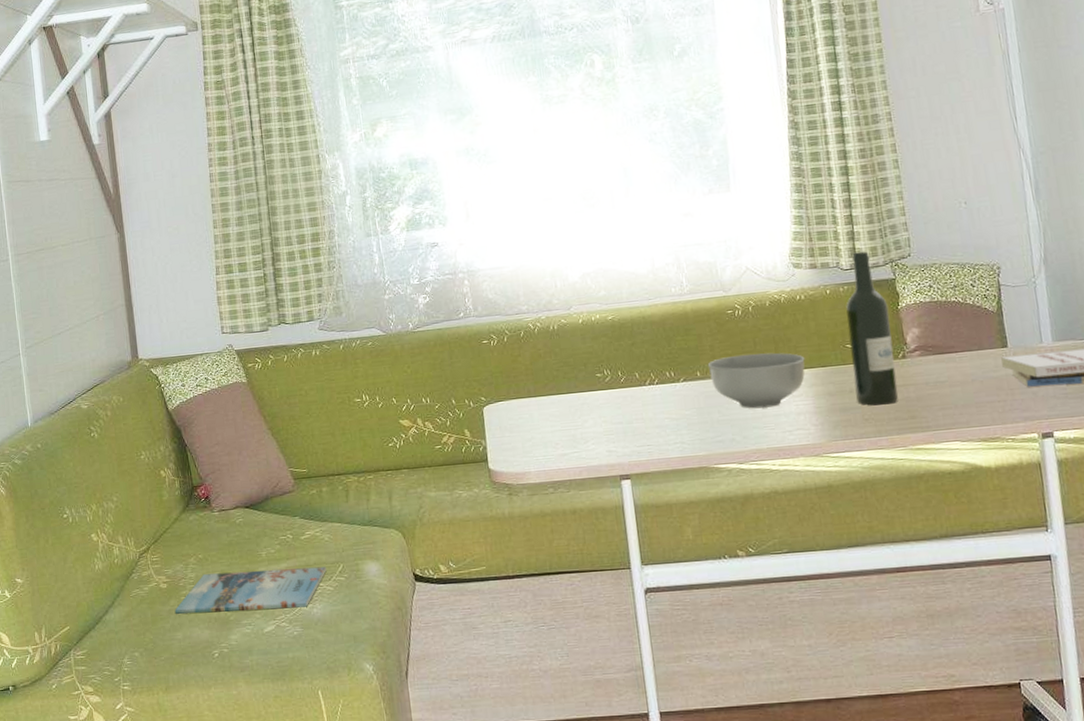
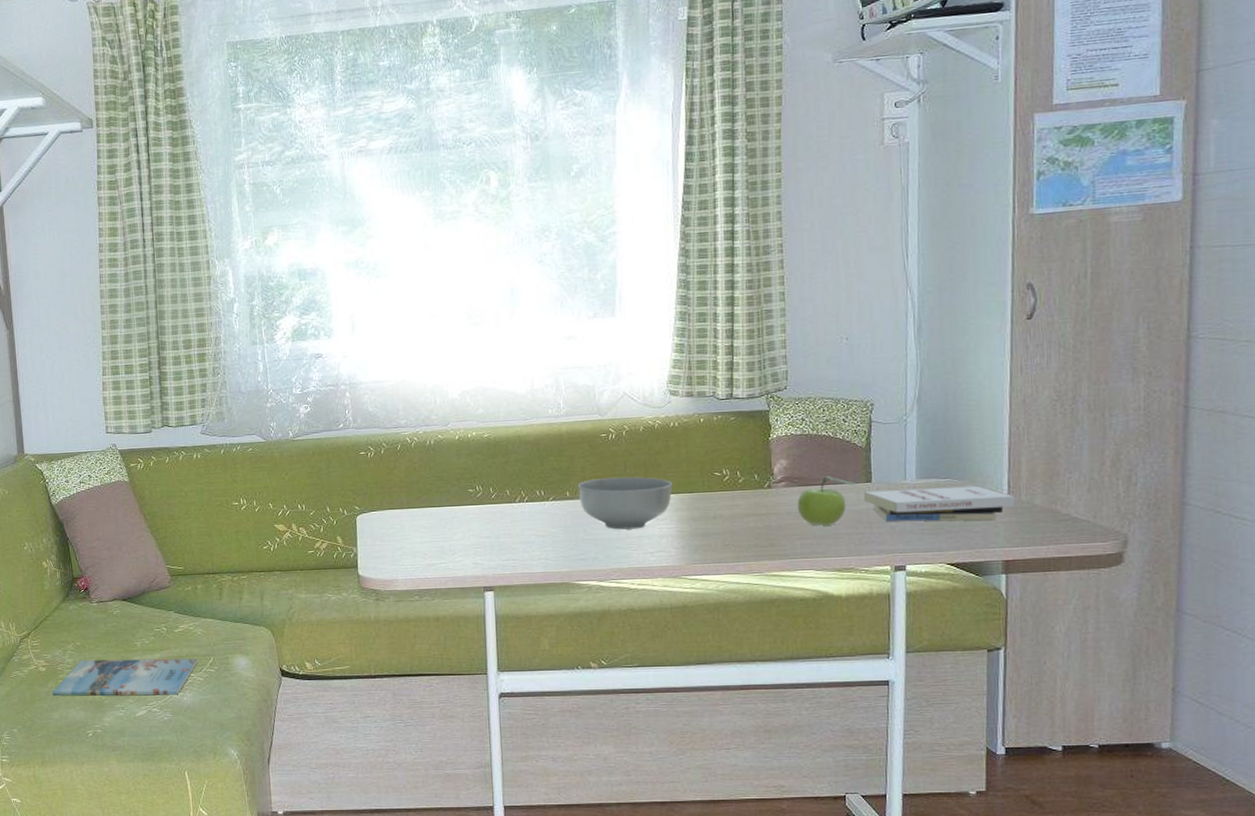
wine bottle: present [846,251,899,406] -> none [717,382,760,532]
fruit: none [934,342,994,395] -> present [797,476,858,526]

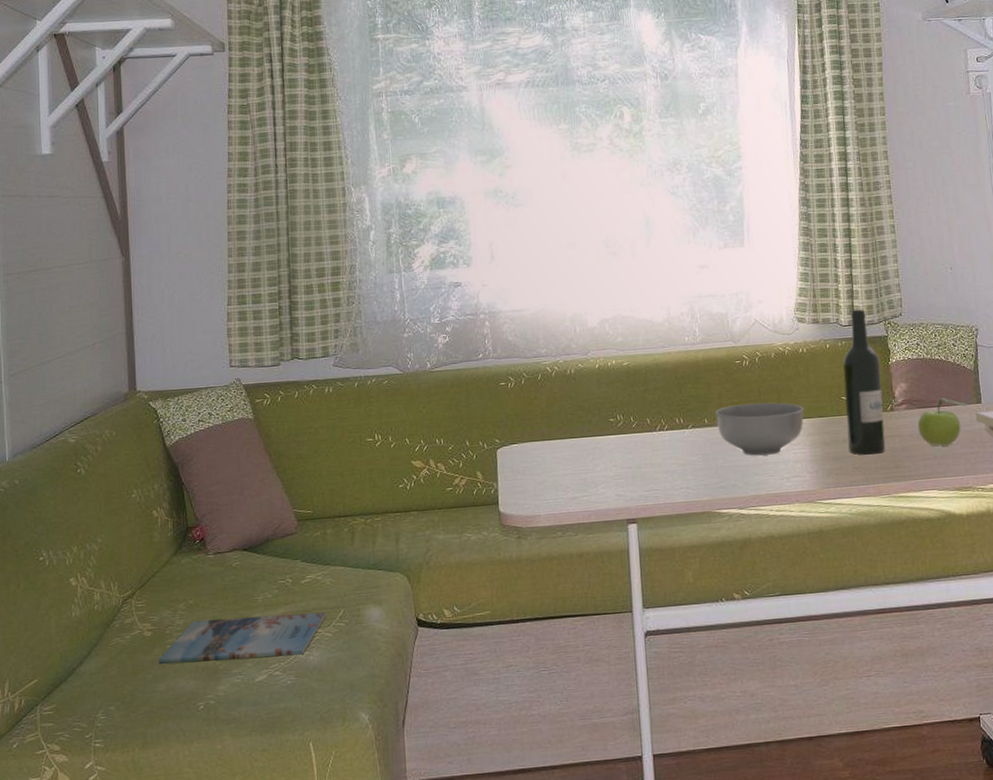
wine bottle: none [717,382,760,532] -> present [843,309,886,455]

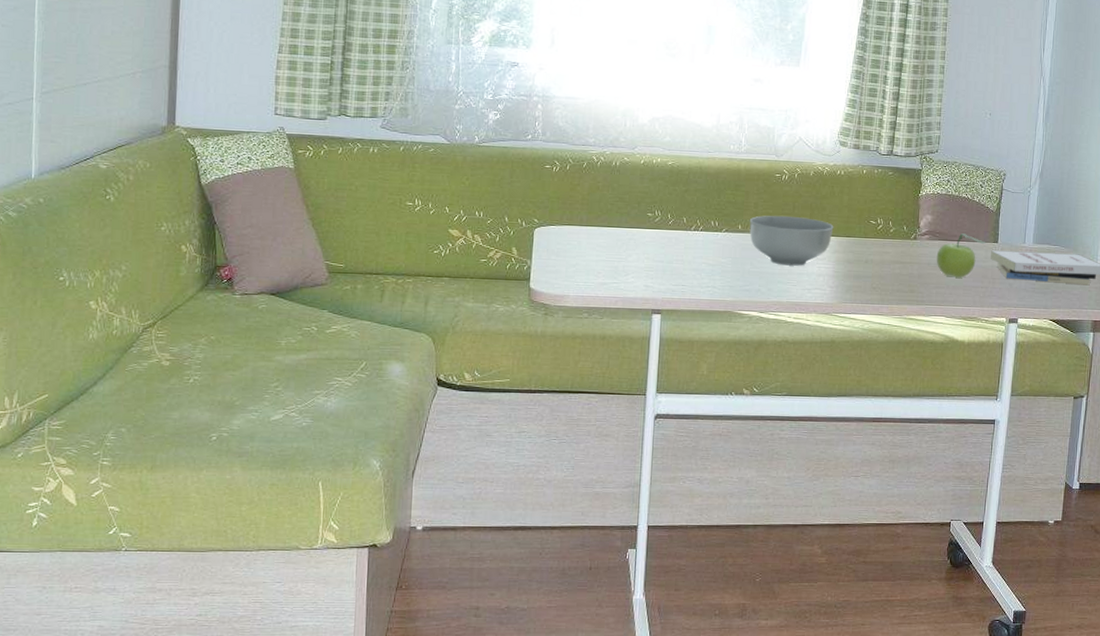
magazine: present [158,612,326,664] -> none [174,356,348,400]
wine bottle: present [843,309,886,455] -> none [870,141,911,277]

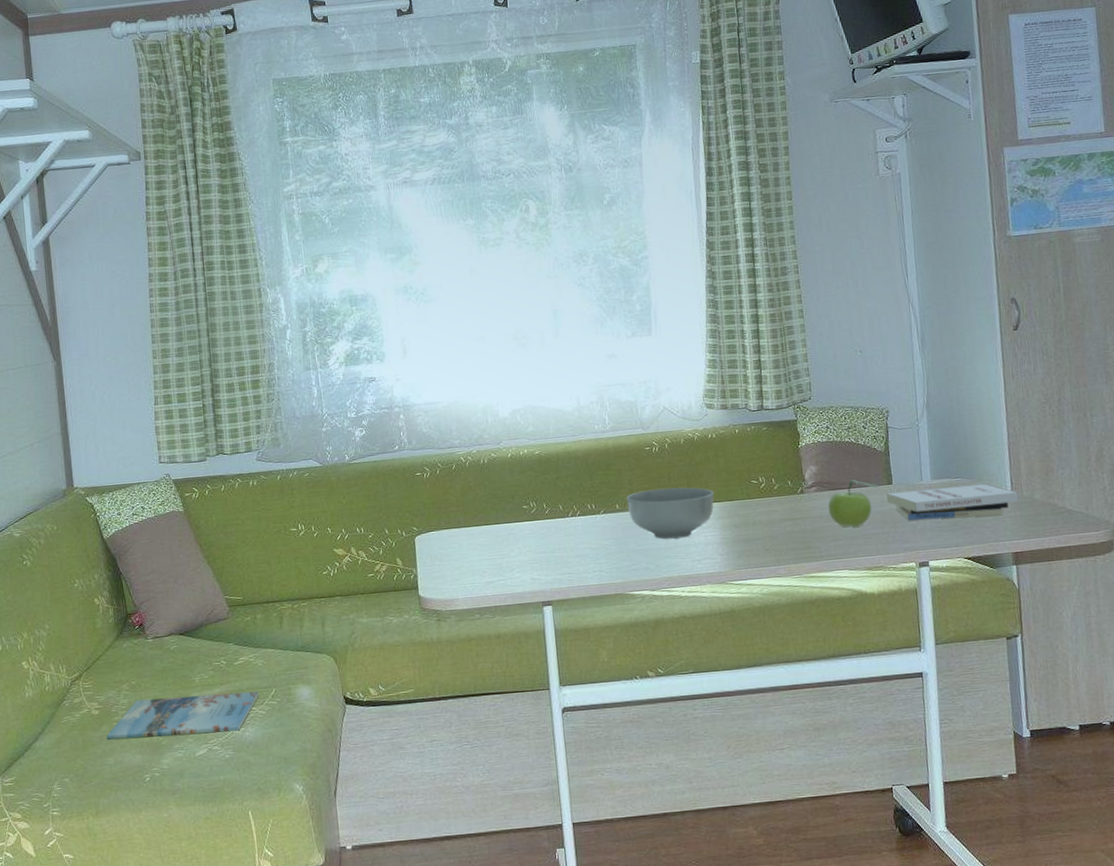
magazine: none [174,356,348,400] -> present [106,691,259,740]

